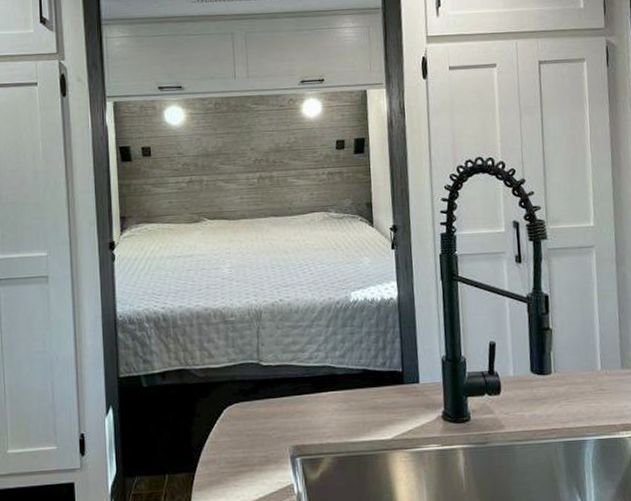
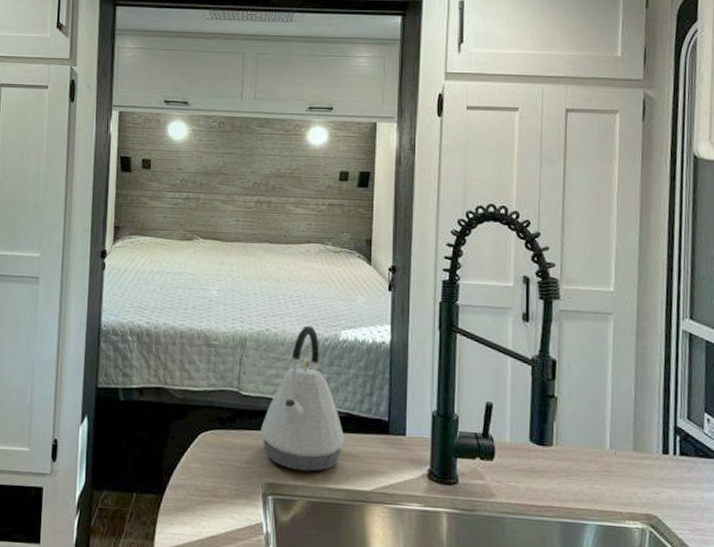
kettle: none [283,291,363,430] -> present [261,325,344,472]

